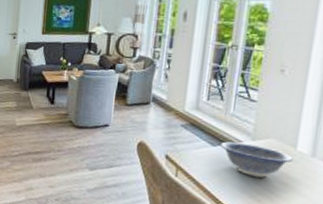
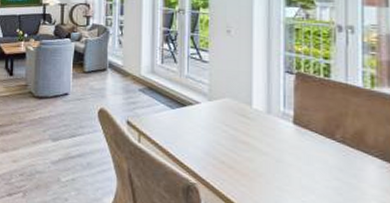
decorative bowl: present [220,141,293,178] -> none [179,103,250,138]

